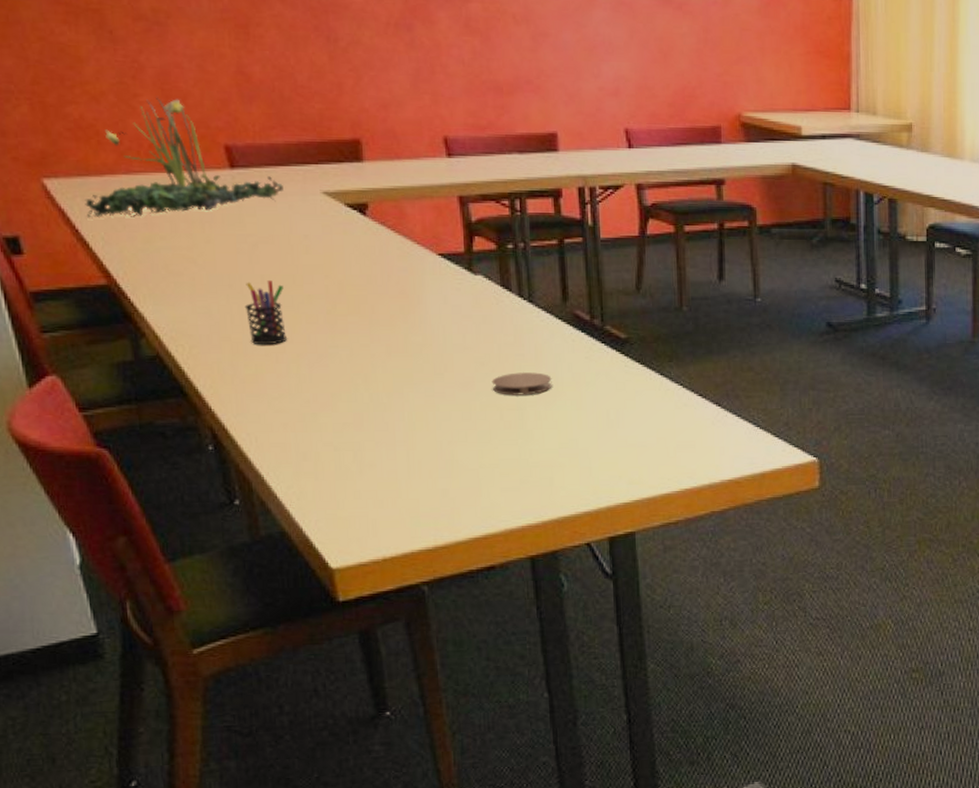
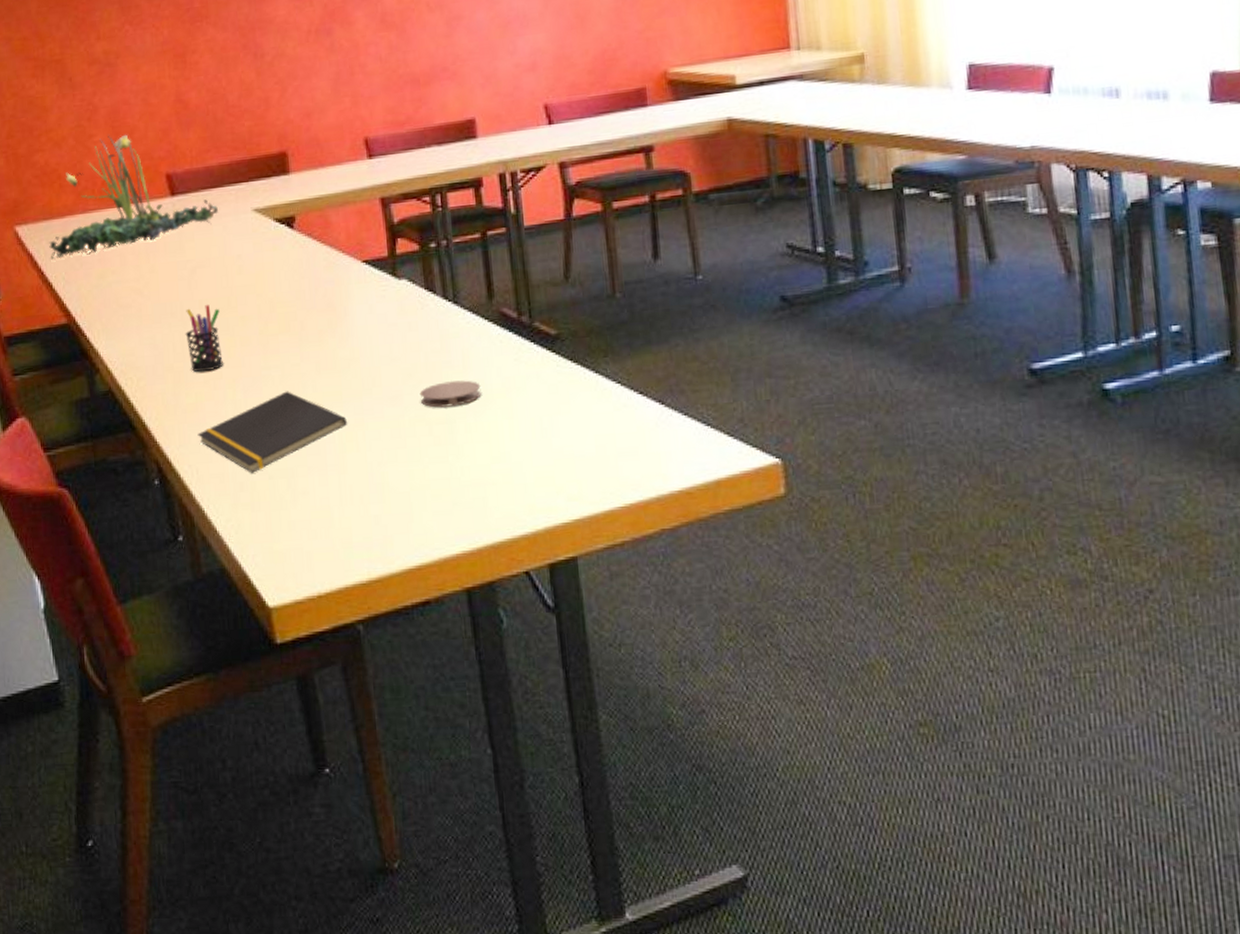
notepad: none [257,370,418,445] -> present [197,391,348,473]

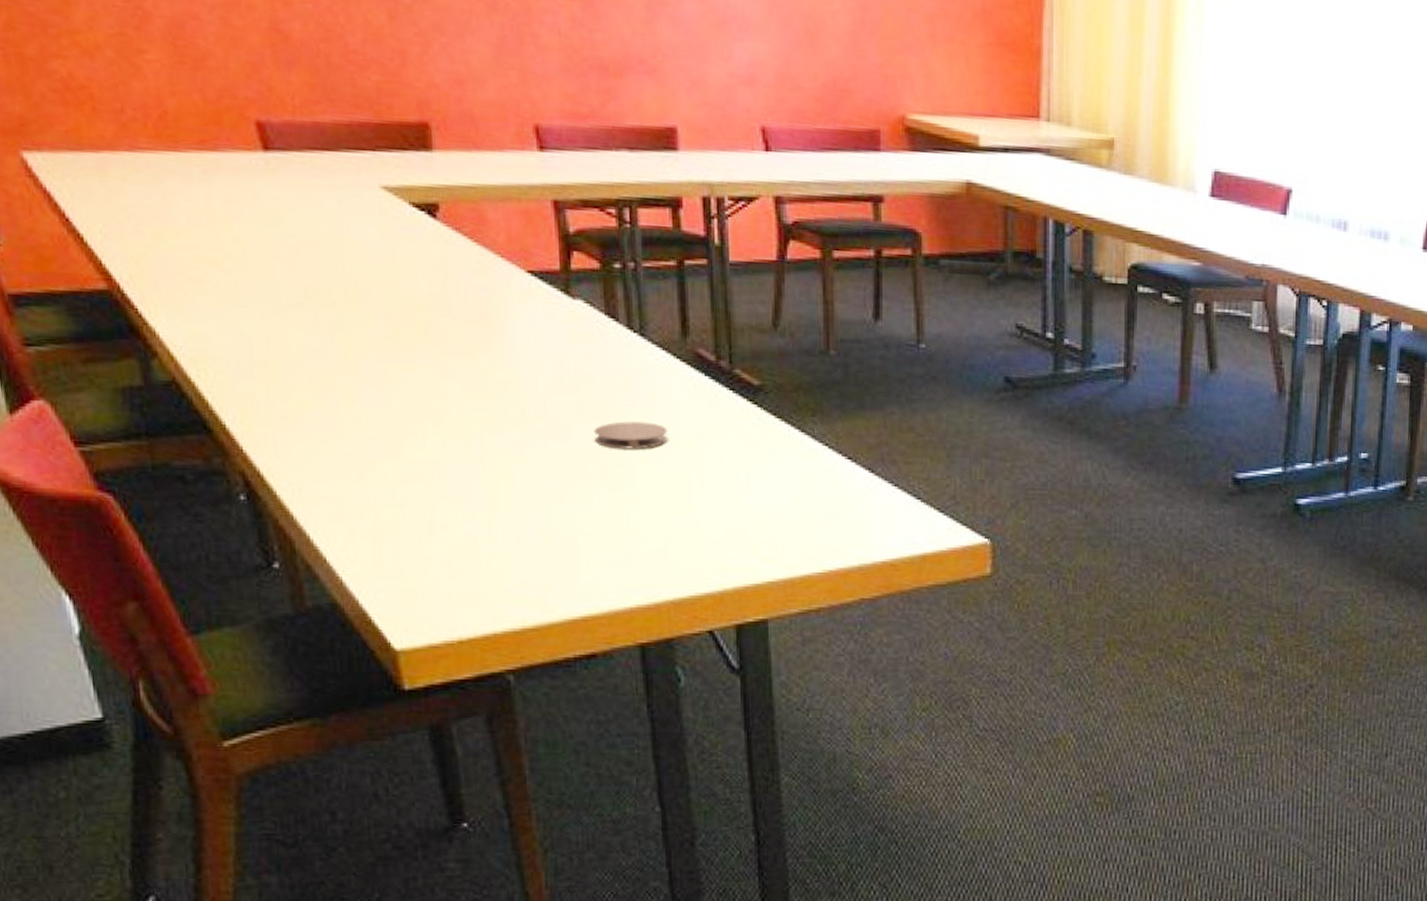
plant: present [49,134,218,260] -> none [77,55,332,206]
pen holder: present [185,305,224,372] -> none [283,294,339,374]
notepad: present [197,391,348,473] -> none [300,409,503,499]

